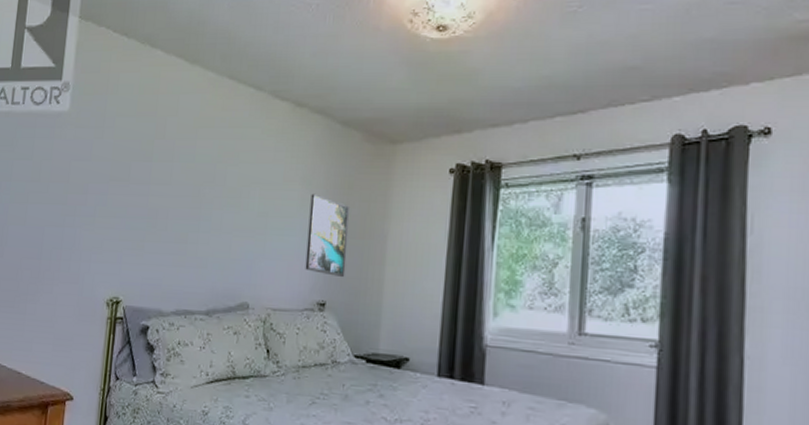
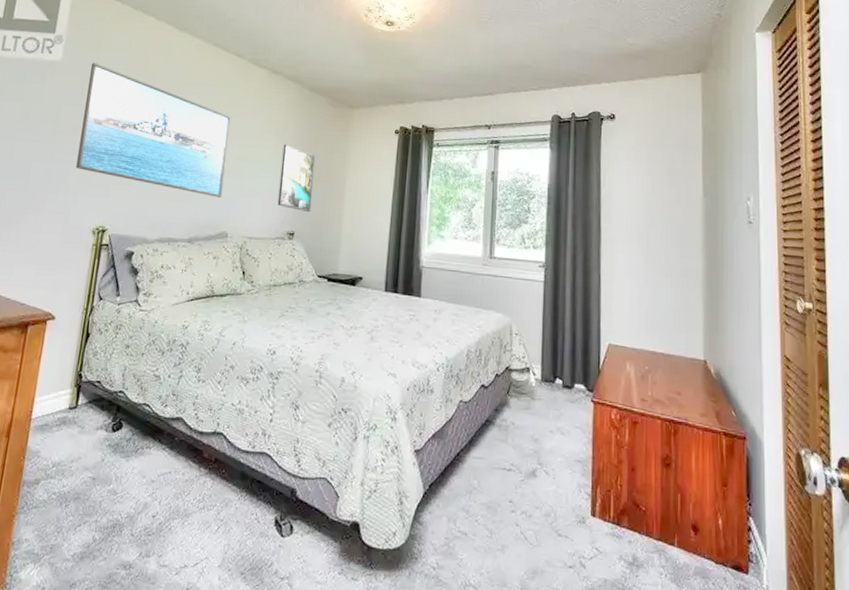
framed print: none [88,110,250,262] -> present [76,63,231,198]

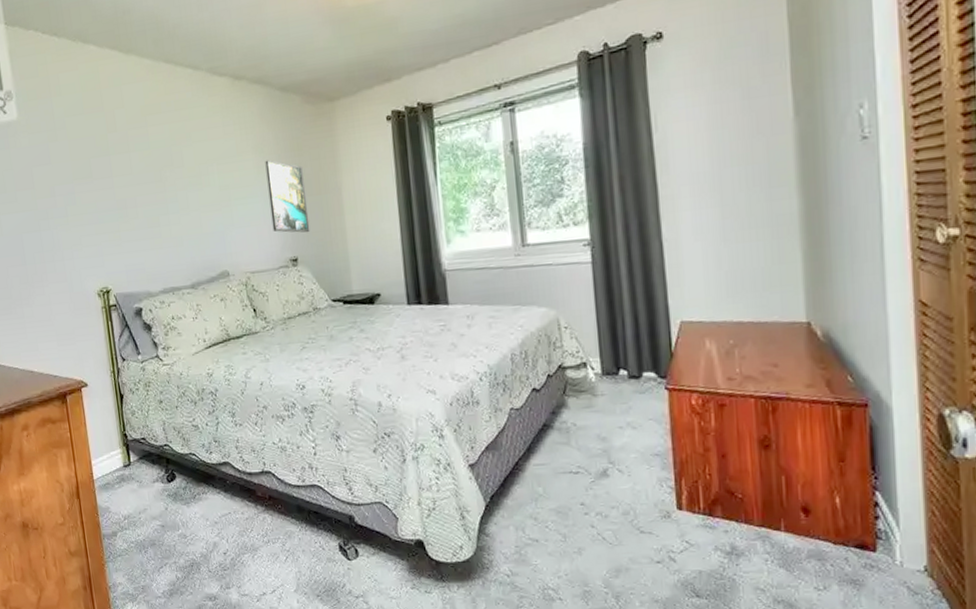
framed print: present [76,63,231,198] -> none [47,113,214,236]

